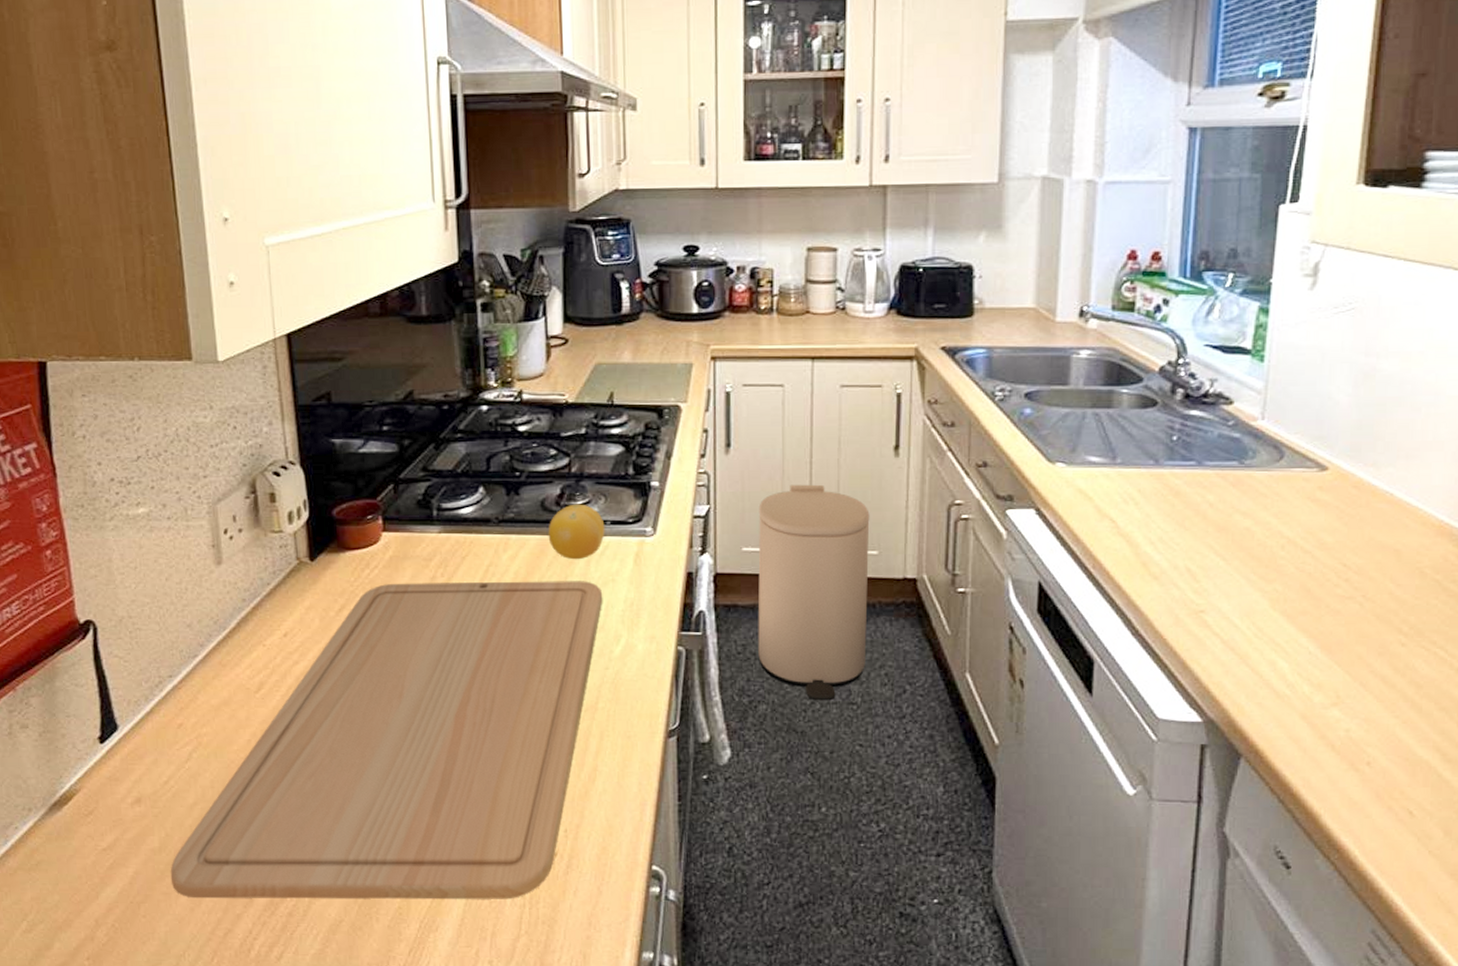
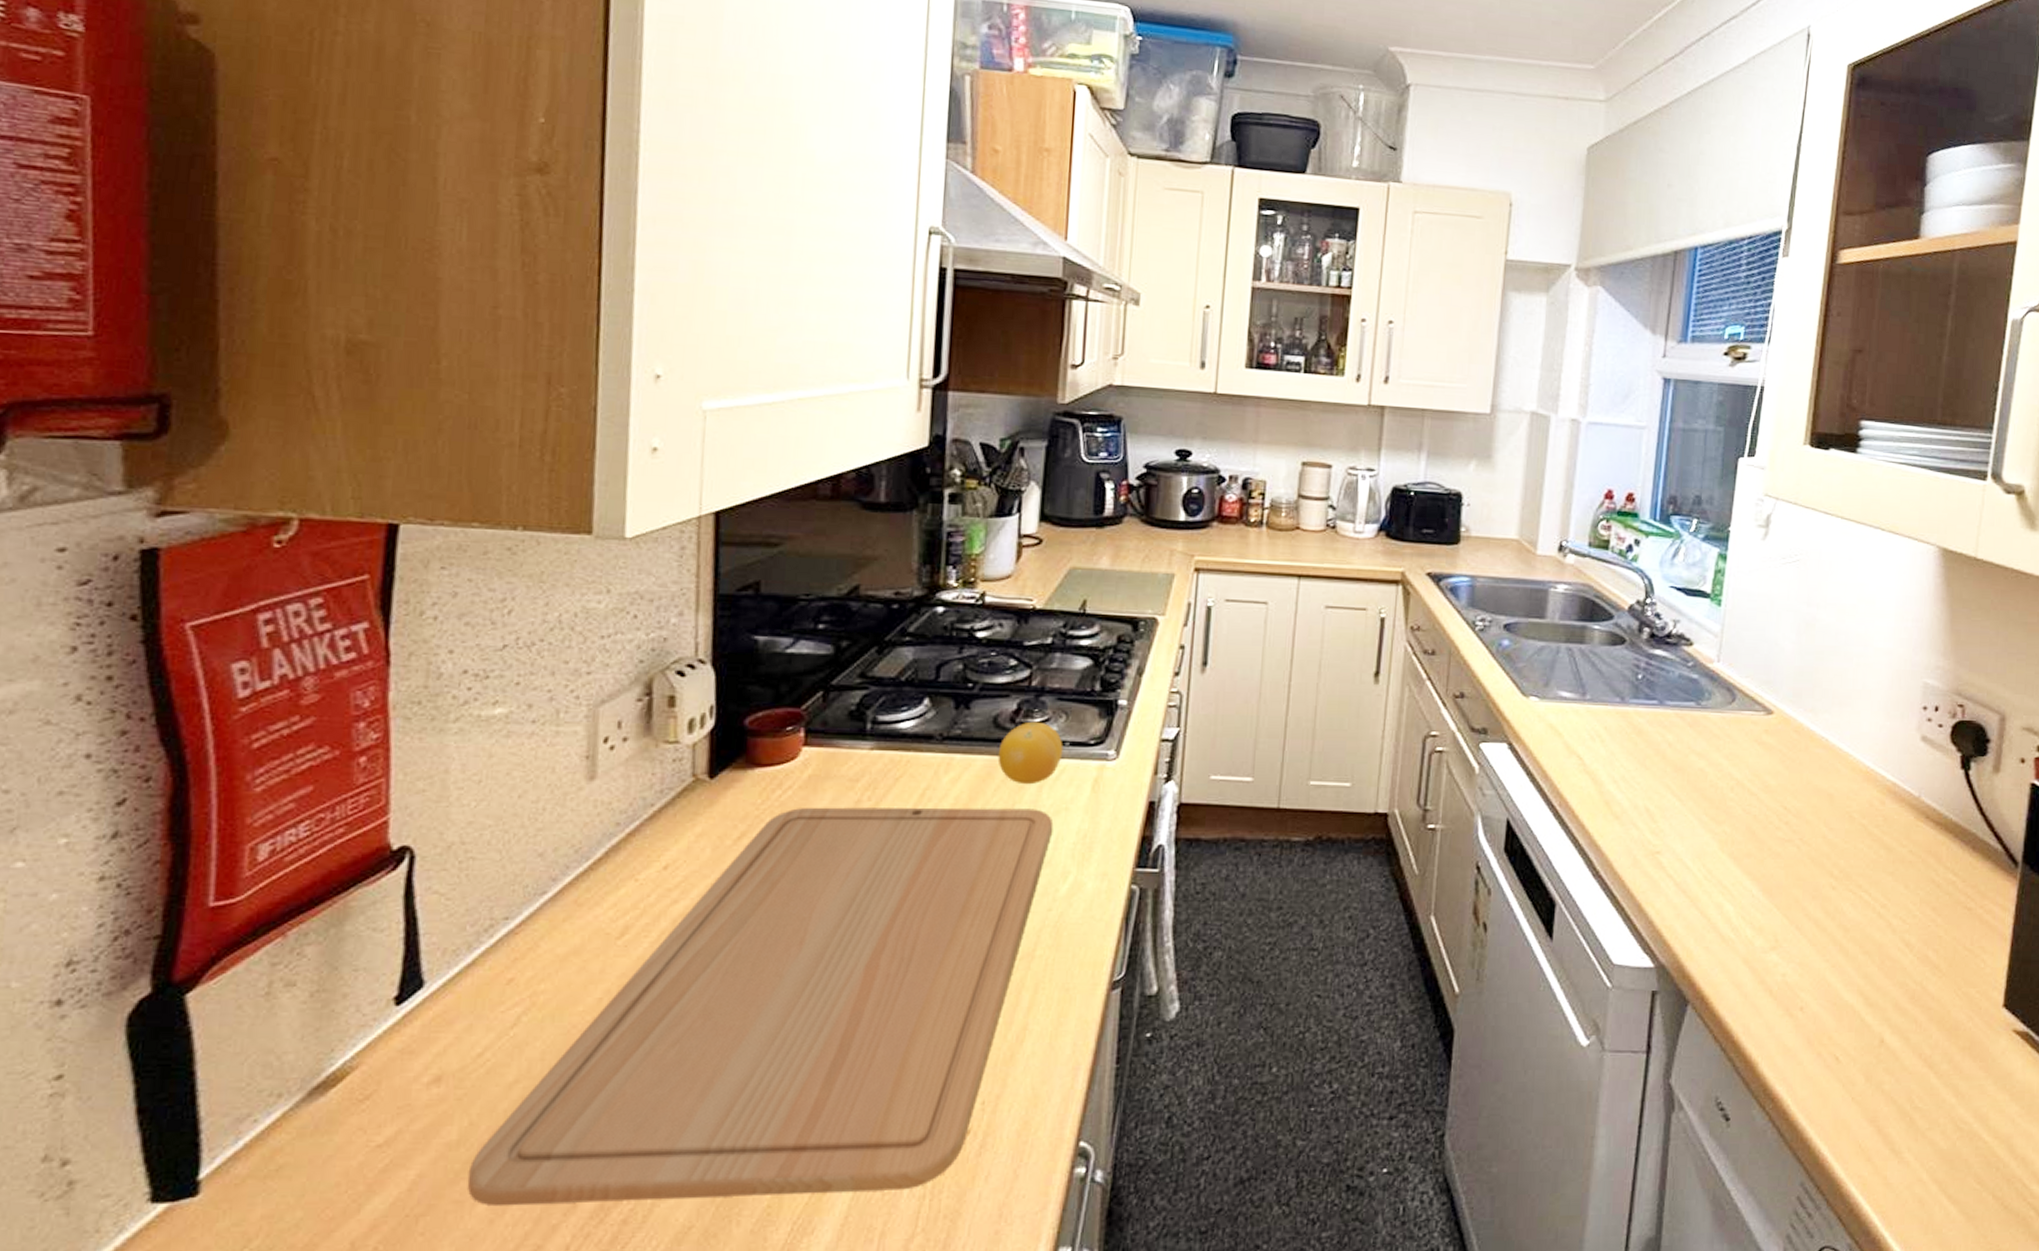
pedal bin: present [758,484,870,701] -> none [1218,709,1345,947]

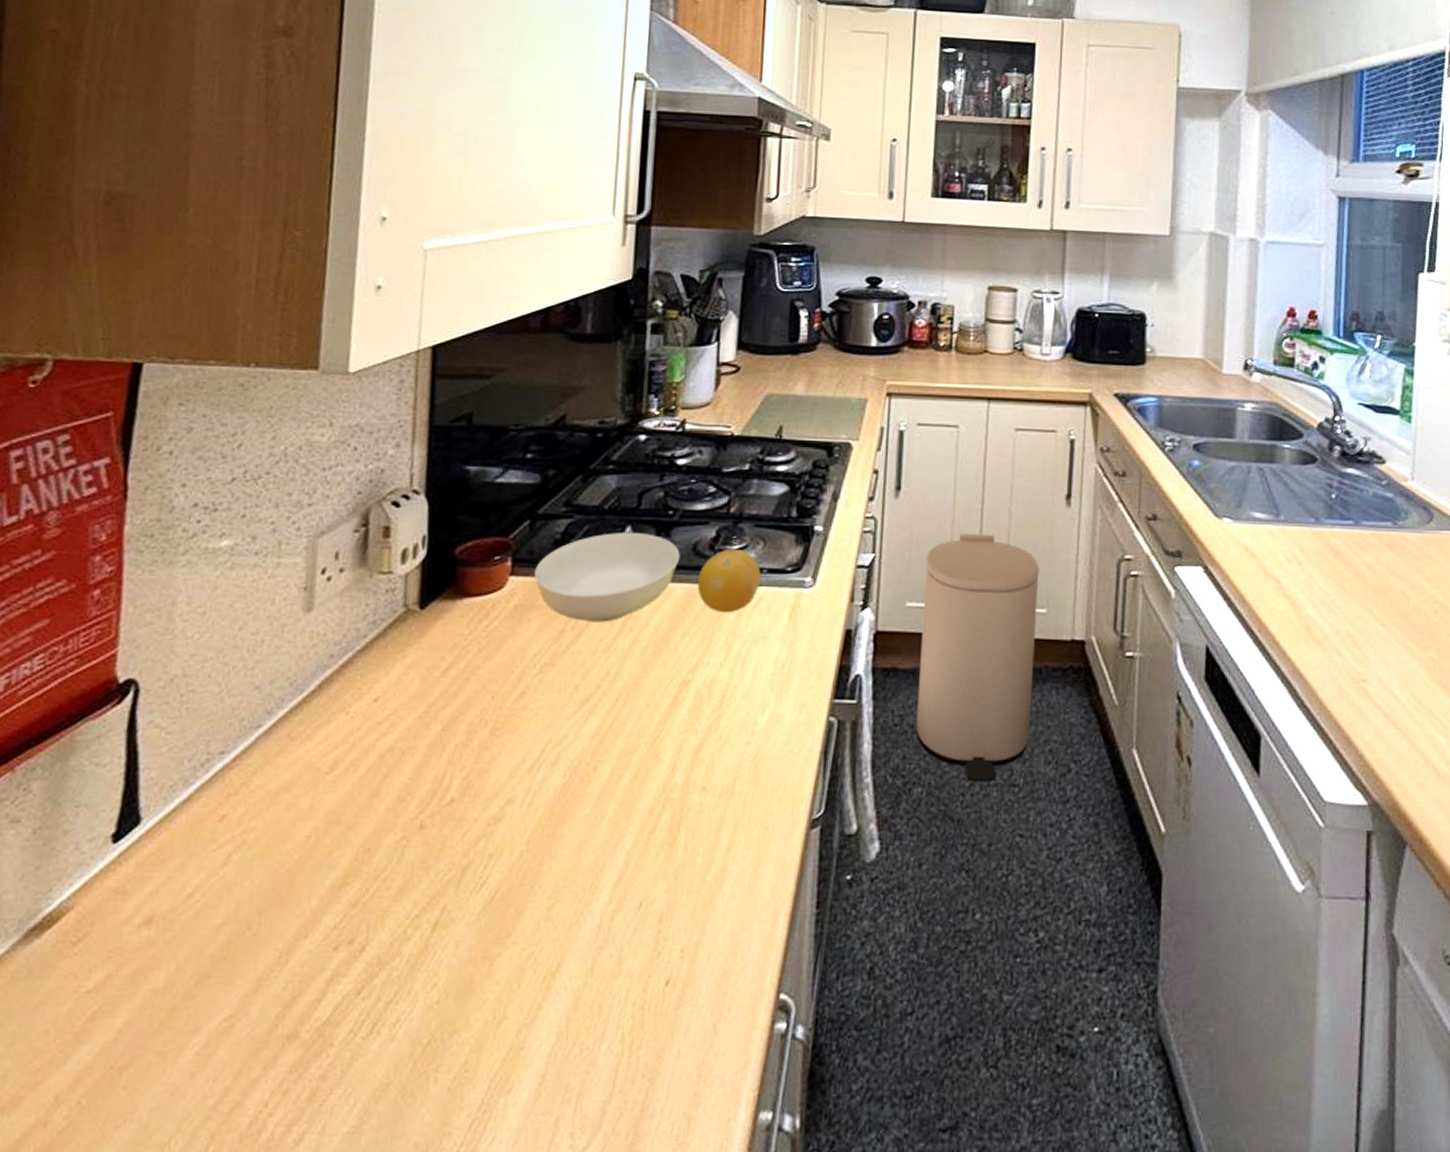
chopping board: present [467,807,1054,1205] -> none [171,637,752,1057]
bowl: none [828,704,980,793] -> present [534,533,680,623]
pedal bin: none [1218,709,1345,947] -> present [916,533,1039,782]

